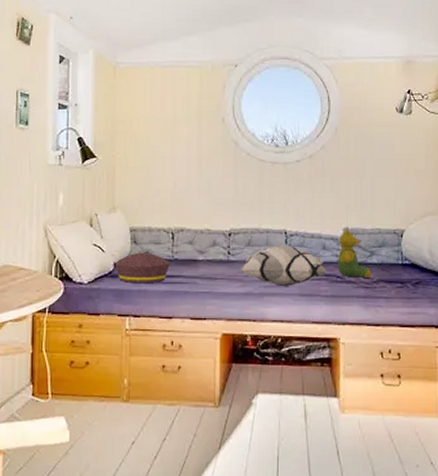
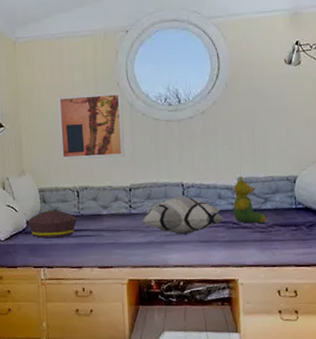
wall art: none [156,128,226,198] -> present [57,92,125,160]

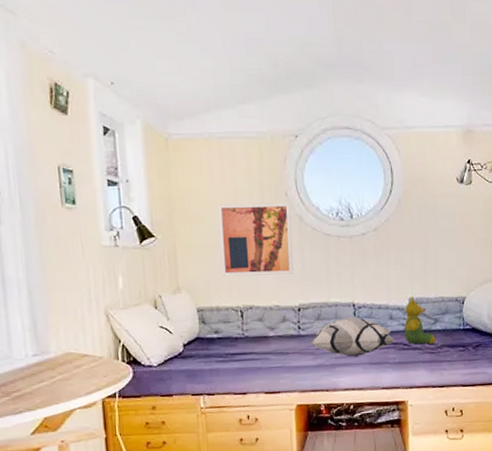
cushion: present [27,210,78,238] -> none [183,331,242,363]

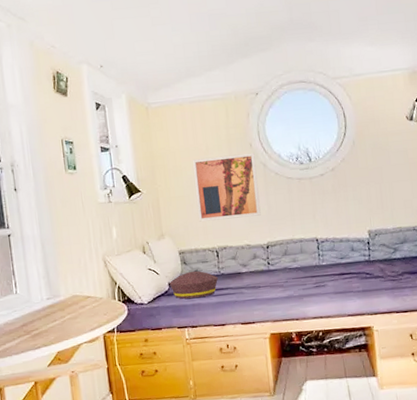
cushion: none [183,331,242,363] -> present [169,270,219,299]
decorative pillow: present [310,316,395,356] -> none [279,250,358,287]
teddy bear: present [403,296,436,344] -> none [365,228,397,273]

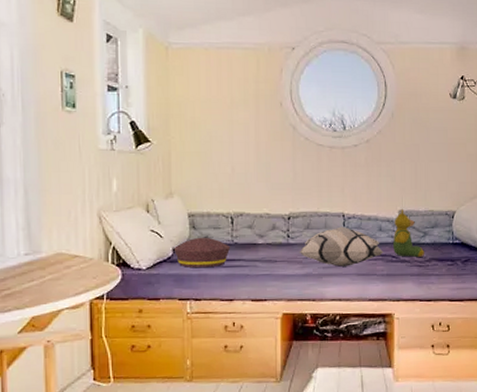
wall art: present [192,153,261,222] -> none [213,112,285,183]
decorative pillow: none [279,250,358,287] -> present [299,226,384,267]
teddy bear: none [365,228,397,273] -> present [392,208,424,257]

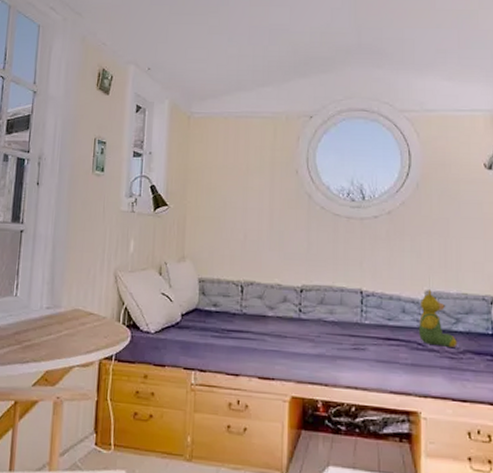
cushion: present [173,237,231,267] -> none [182,304,240,337]
decorative pillow: present [299,226,384,267] -> none [311,304,408,350]

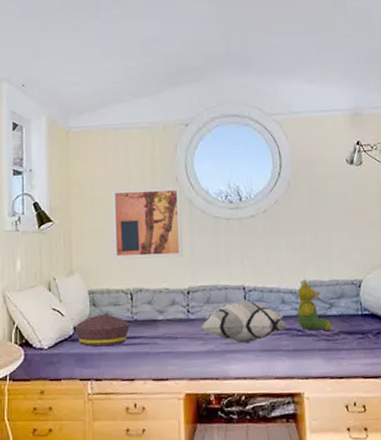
cushion: none [182,304,240,337] -> present [74,314,131,346]
wall art: none [226,178,300,253] -> present [111,187,183,259]
decorative pillow: none [311,304,408,350] -> present [199,300,288,342]

